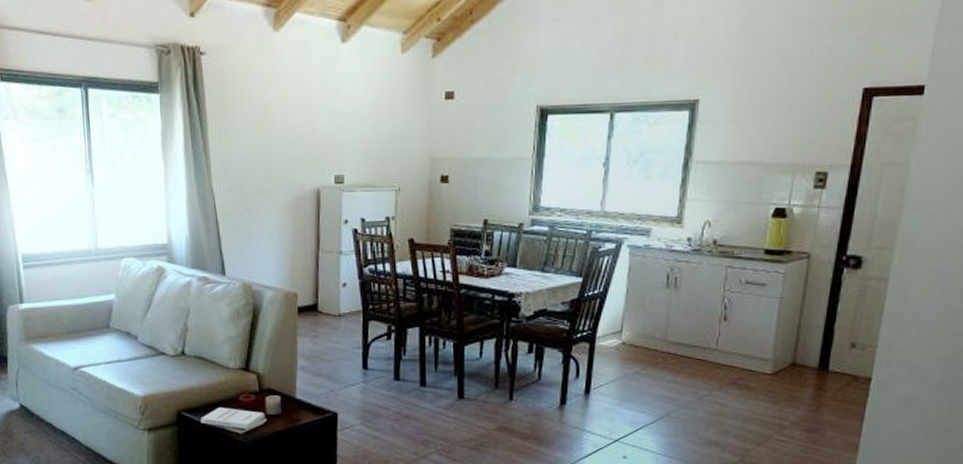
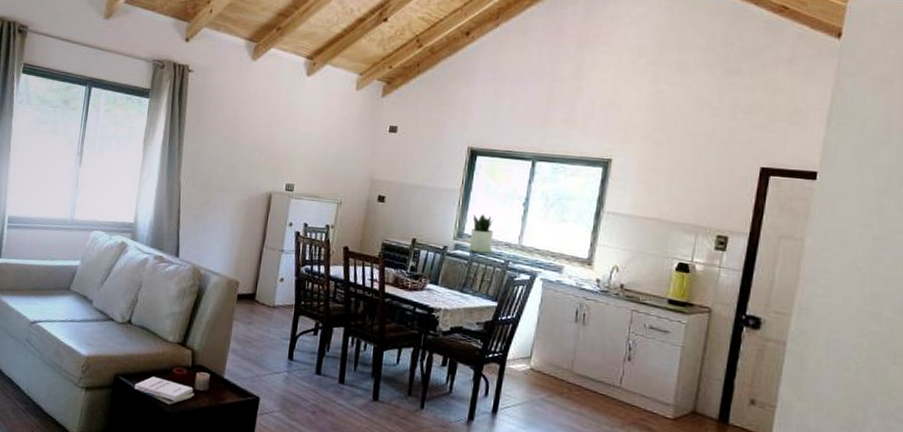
planter: none [545,181,574,227] -> present [467,214,494,254]

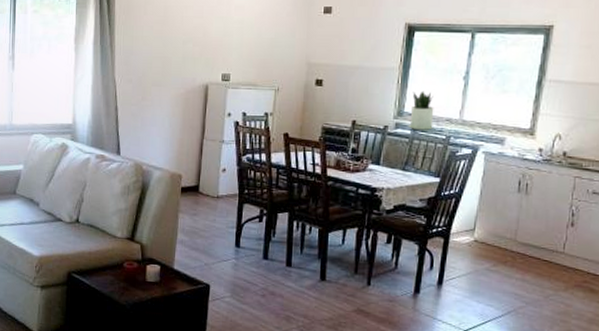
books: present [134,376,194,405] -> none [87,272,146,297]

